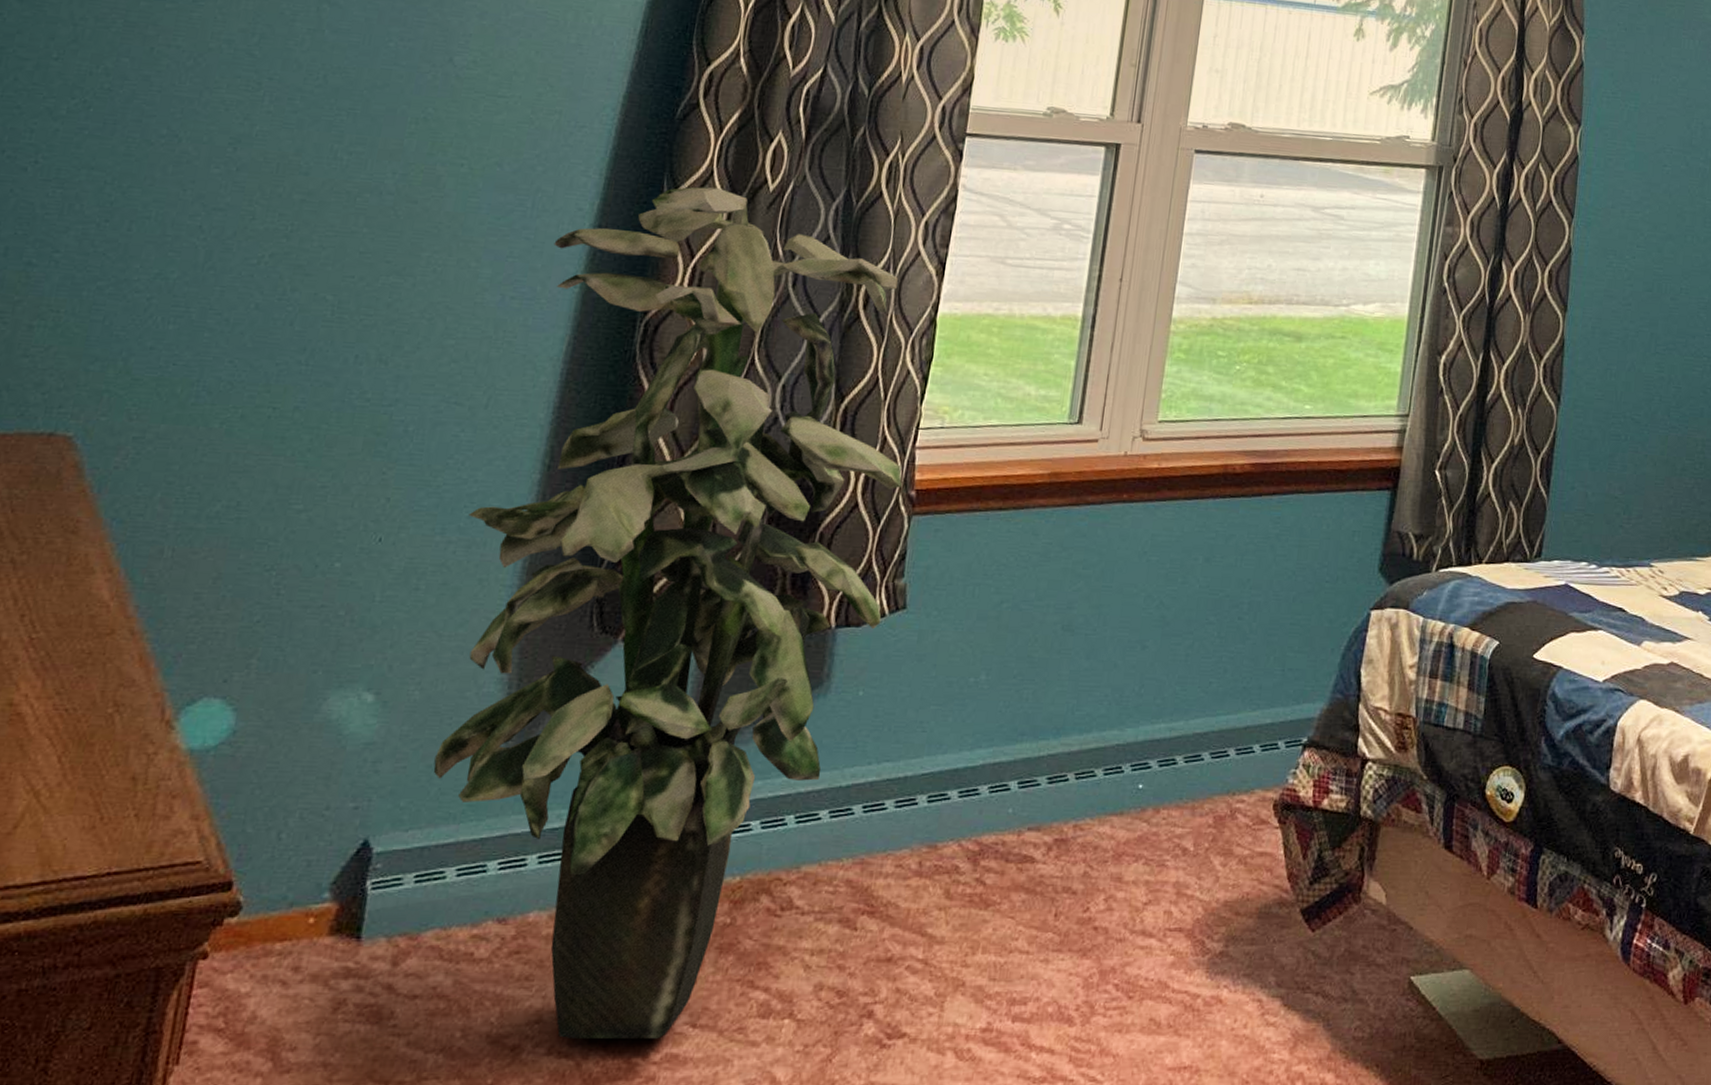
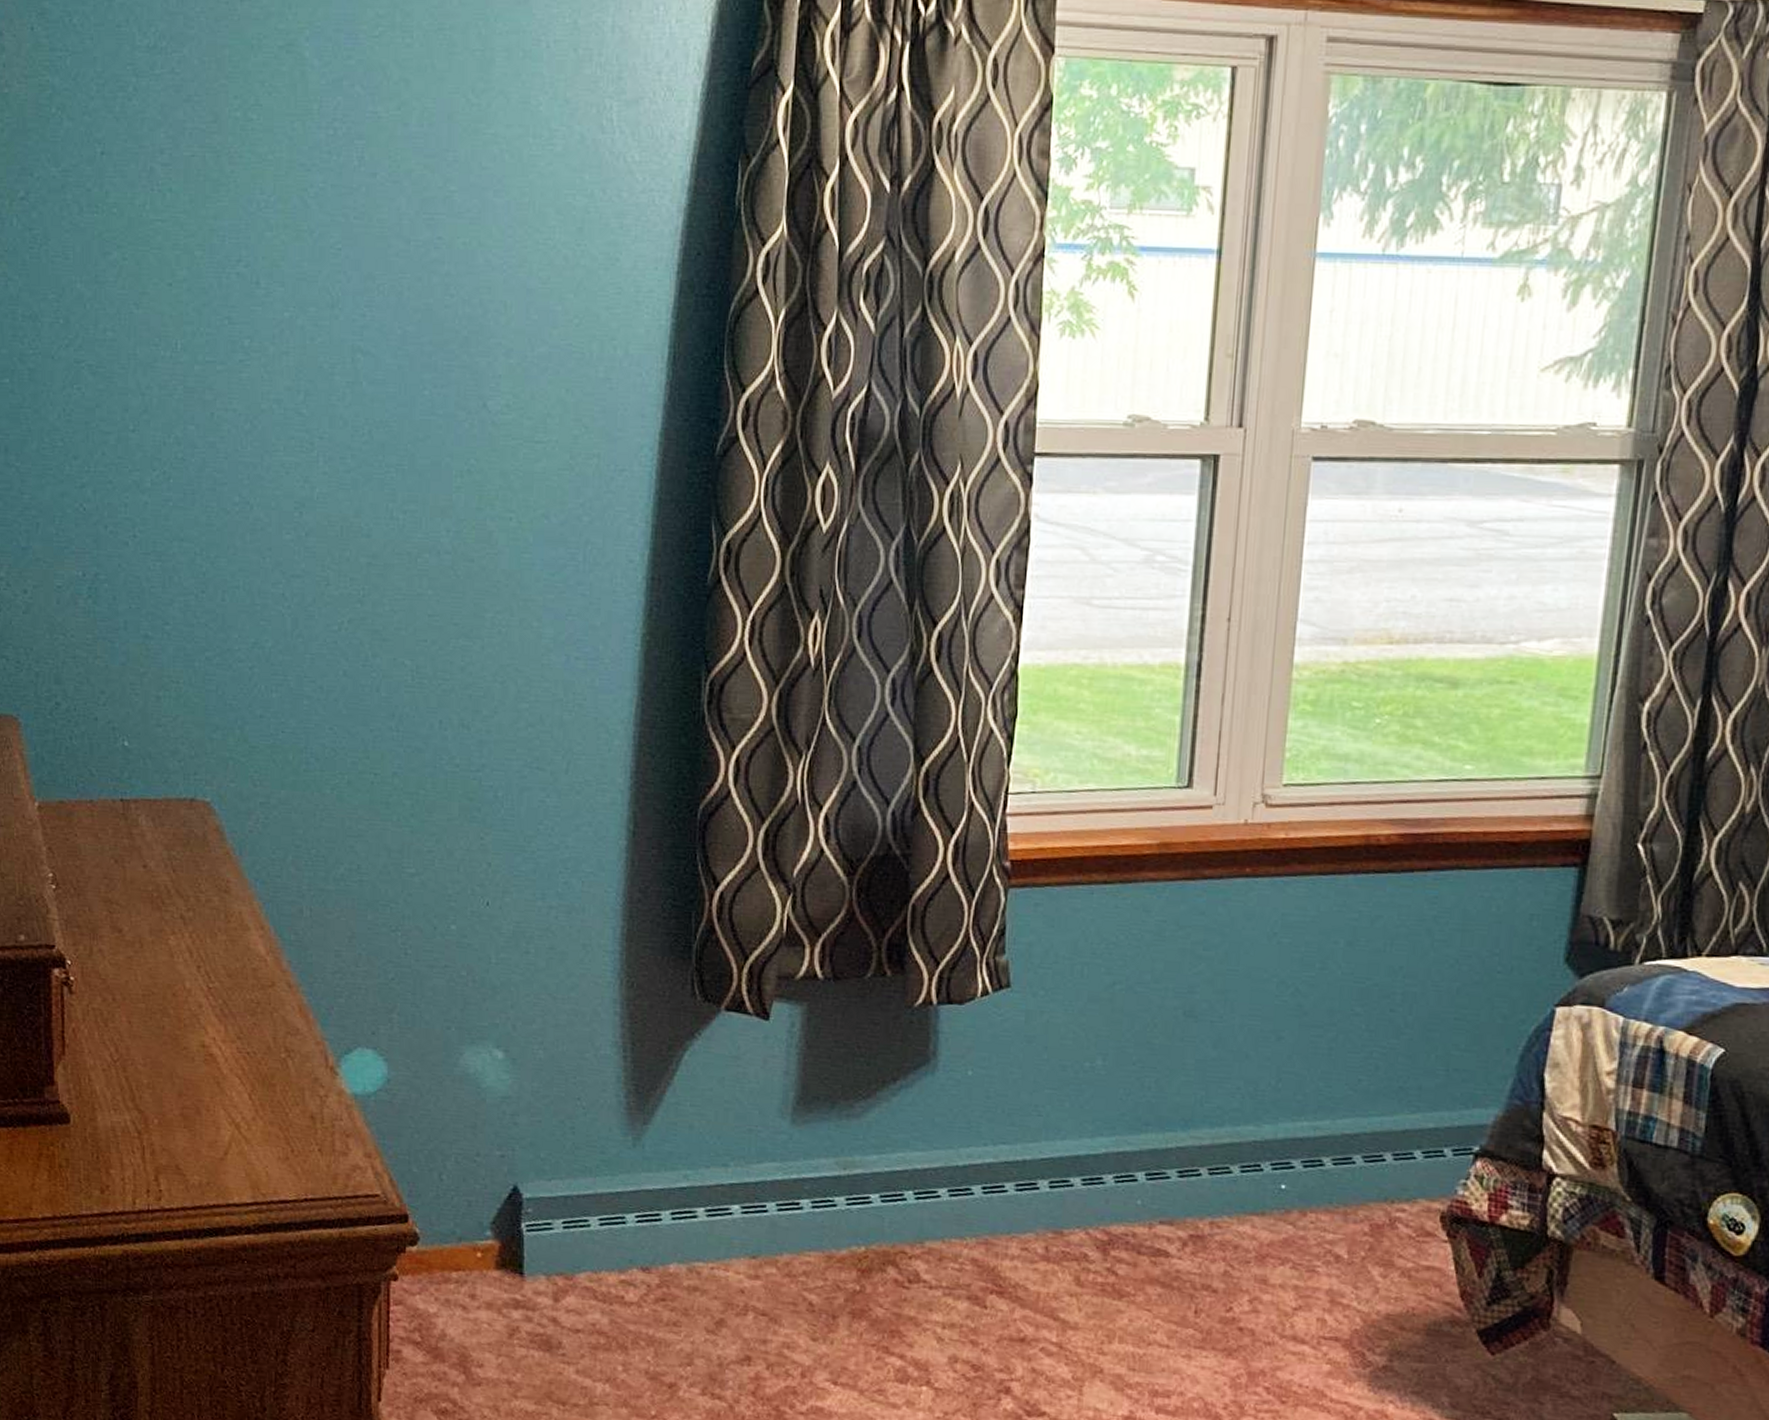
indoor plant: present [433,186,902,1039] -> none [565,530,994,1391]

